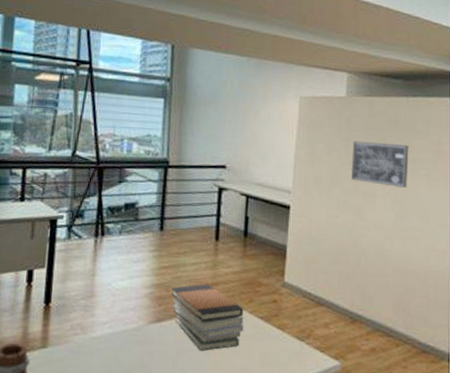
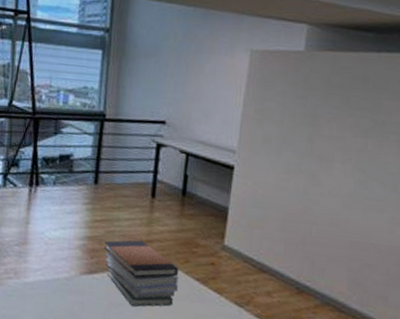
wall art: present [351,141,409,188] -> none [306,100,378,154]

